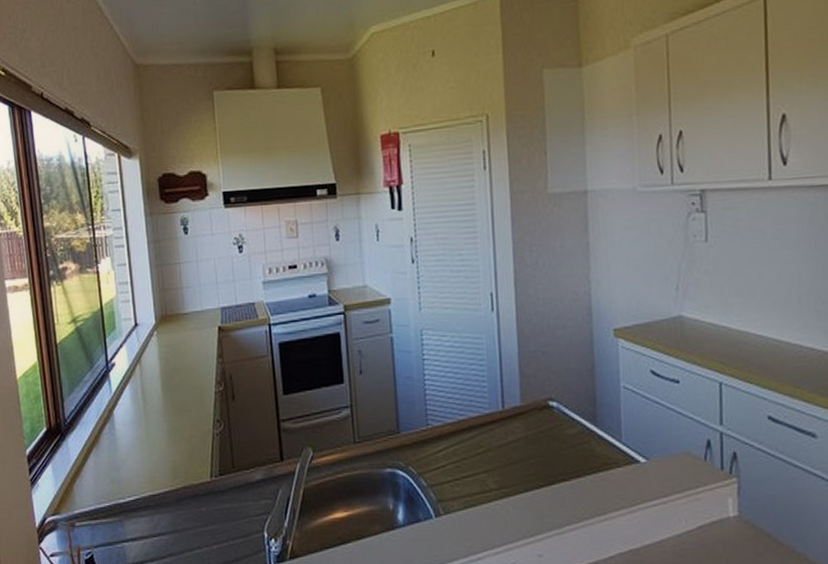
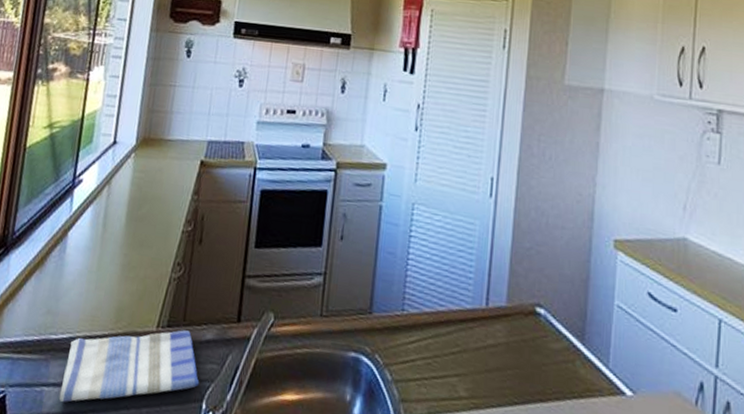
dish towel: none [138,476,258,552] -> present [58,330,200,403]

